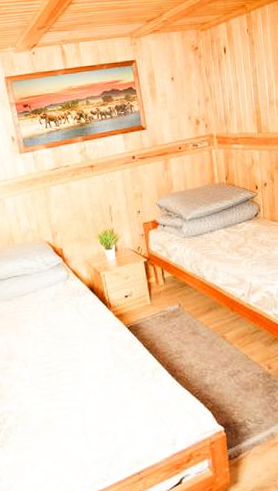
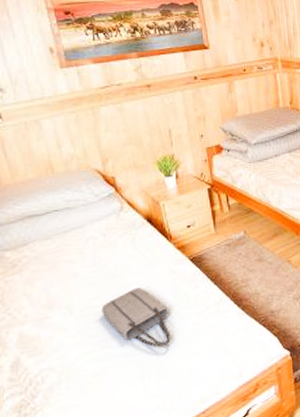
tote bag: none [50,349,110,406] -> present [101,287,171,347]

